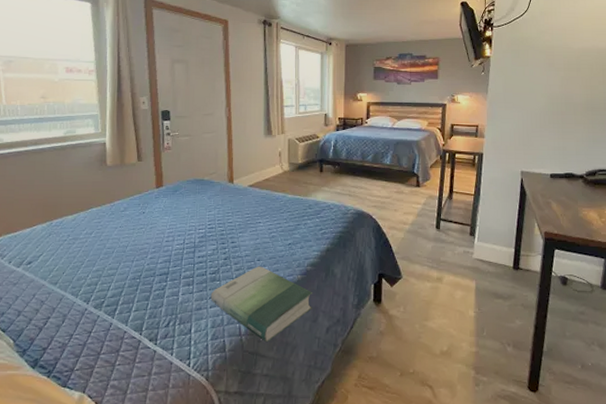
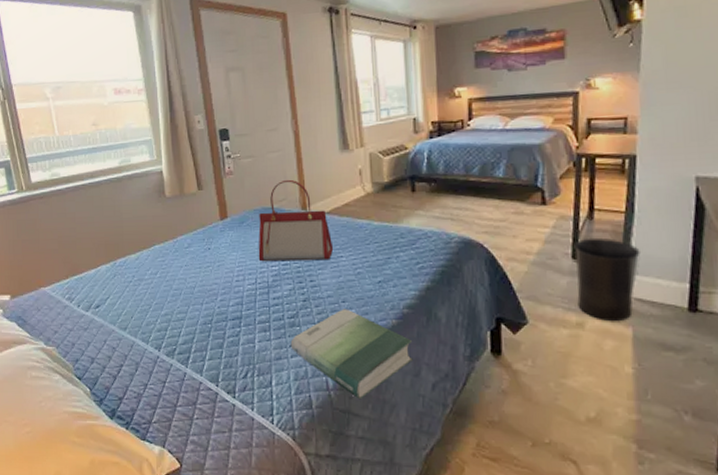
handbag: none [188,156,254,225] -> present [258,179,334,262]
waste bin: none [438,214,483,277] -> present [574,238,640,322]

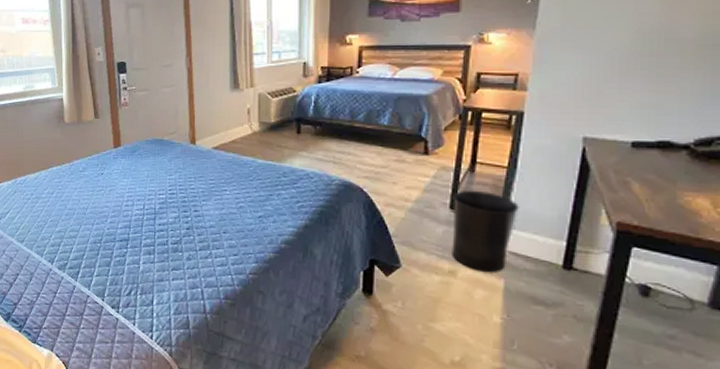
handbag: present [258,179,334,262] -> none [147,114,219,193]
book: present [290,309,413,400] -> none [172,239,287,325]

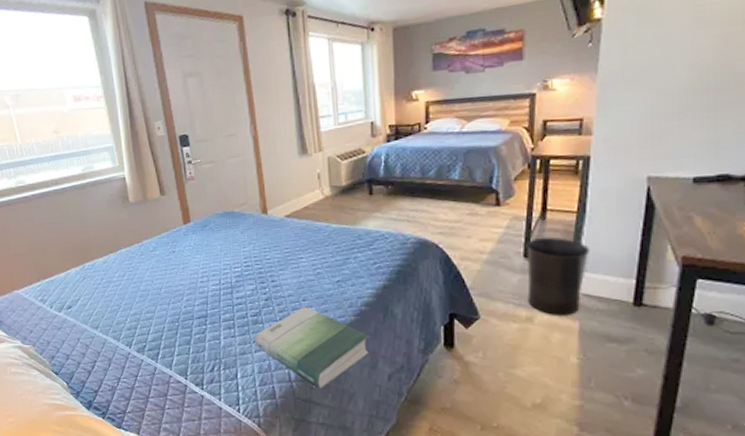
book: none [172,239,287,325] -> present [254,307,370,390]

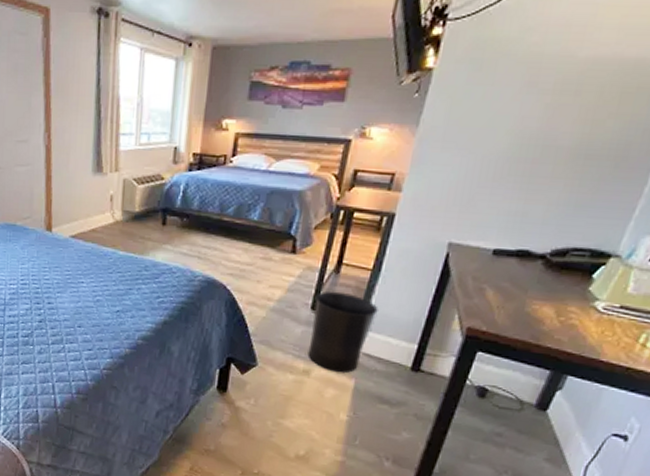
book: present [254,307,370,390] -> none [22,333,142,419]

